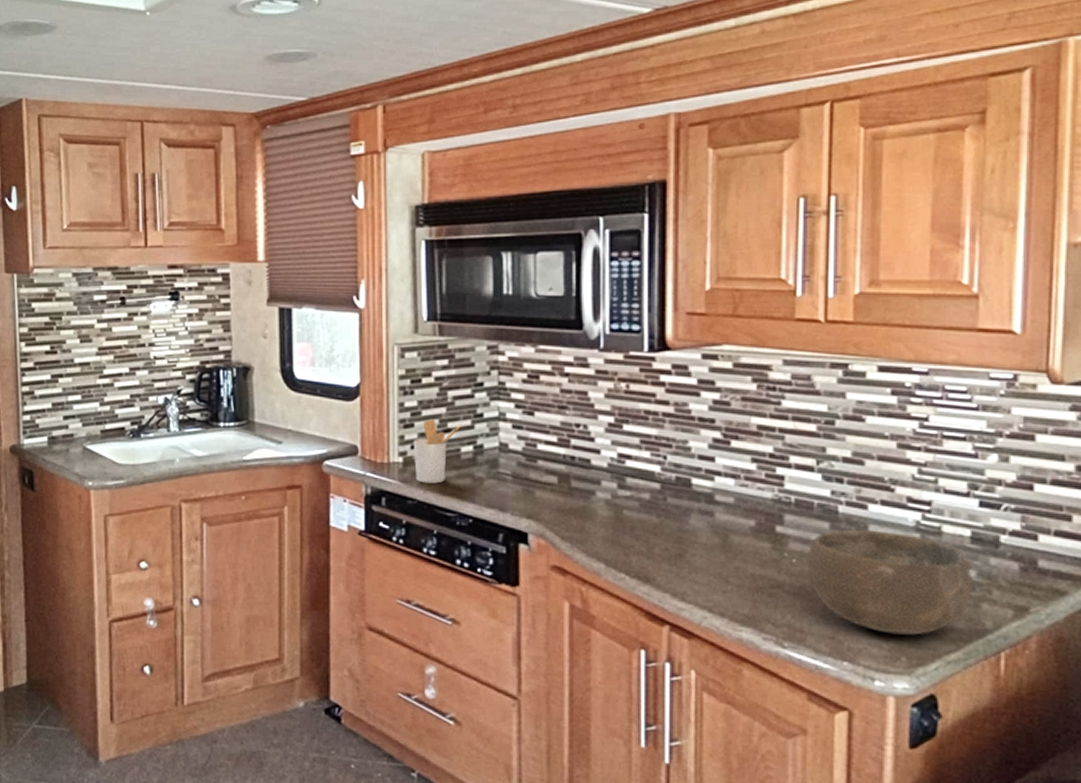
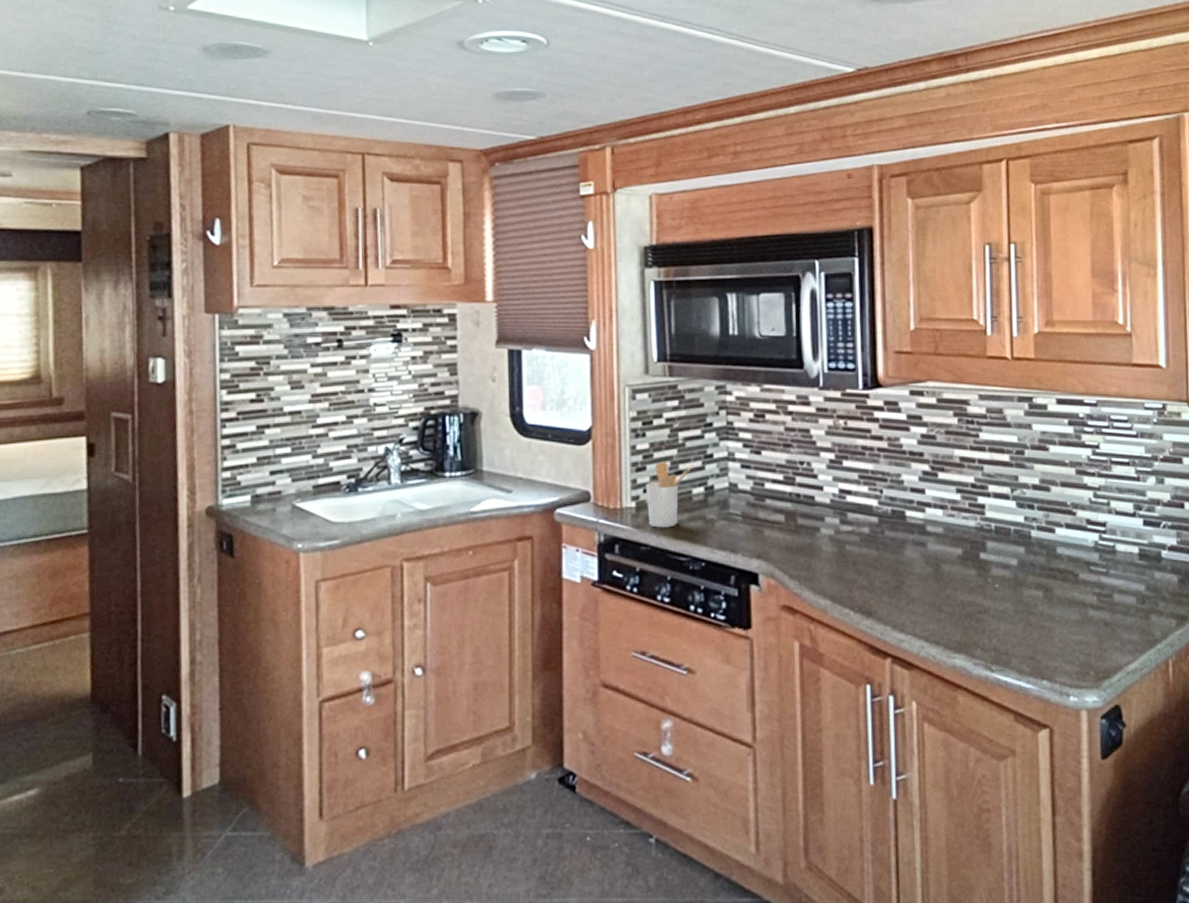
bowl: present [807,529,973,635] -> none [1007,552,1142,650]

